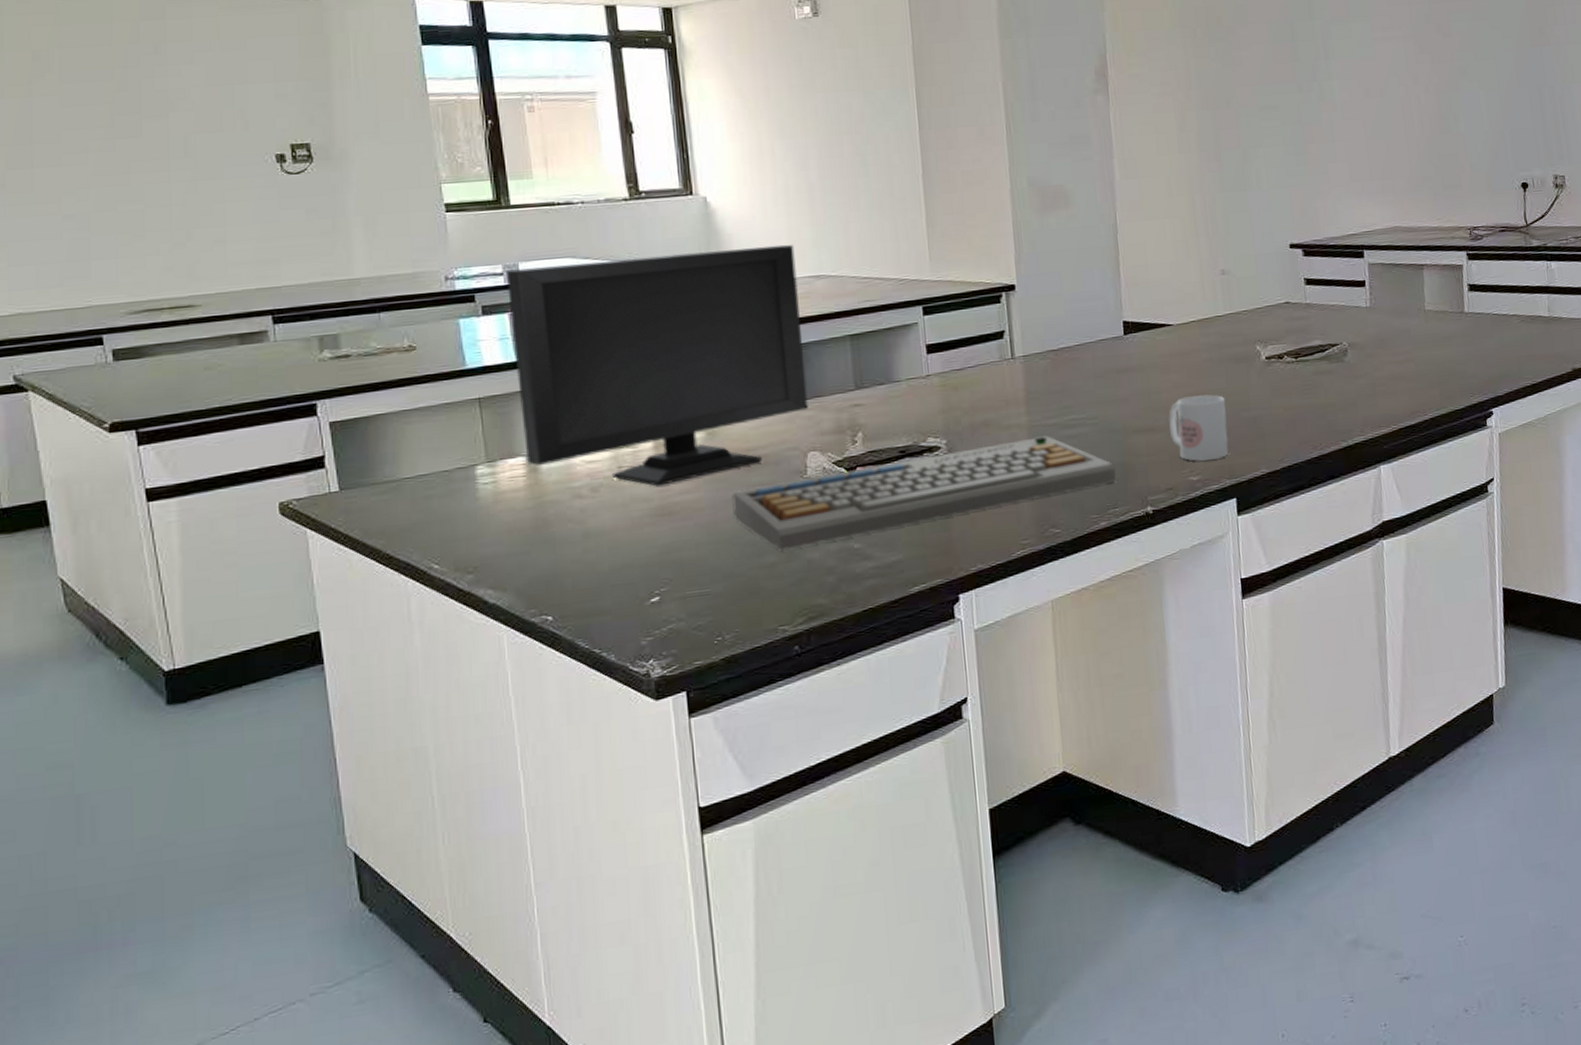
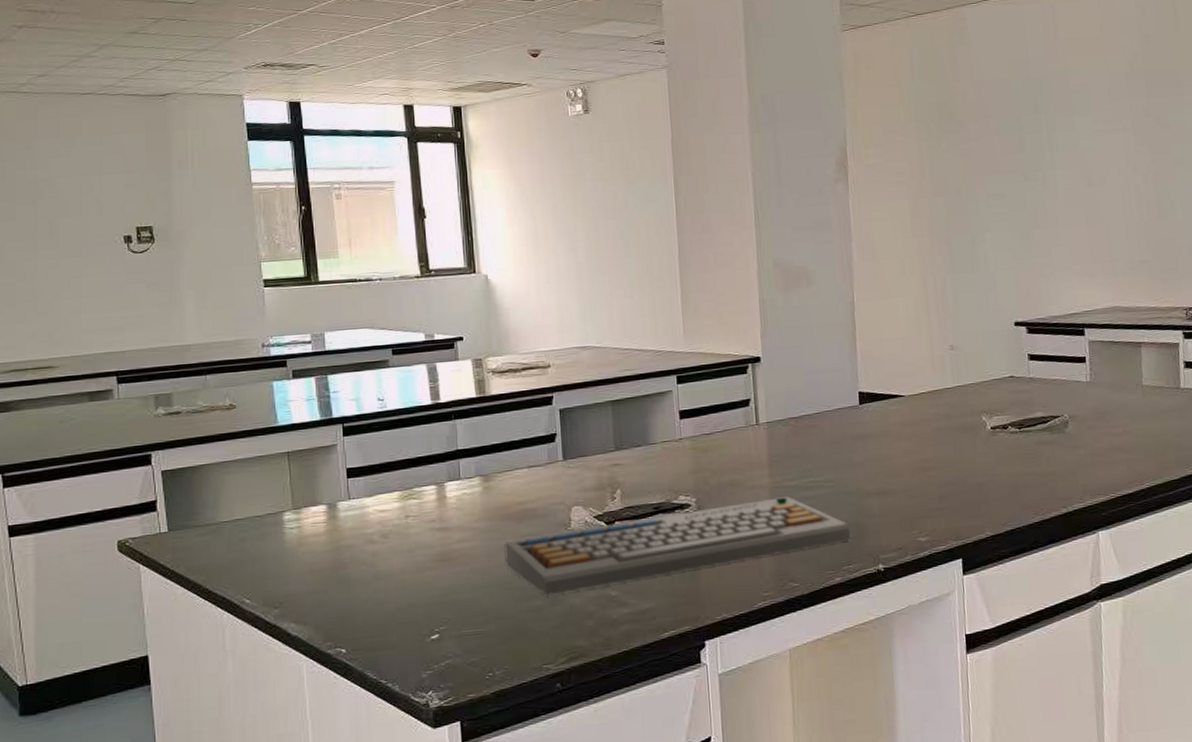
computer monitor: present [507,244,808,486] -> none [314,318,573,535]
mug: present [1168,394,1229,461] -> none [900,461,956,523]

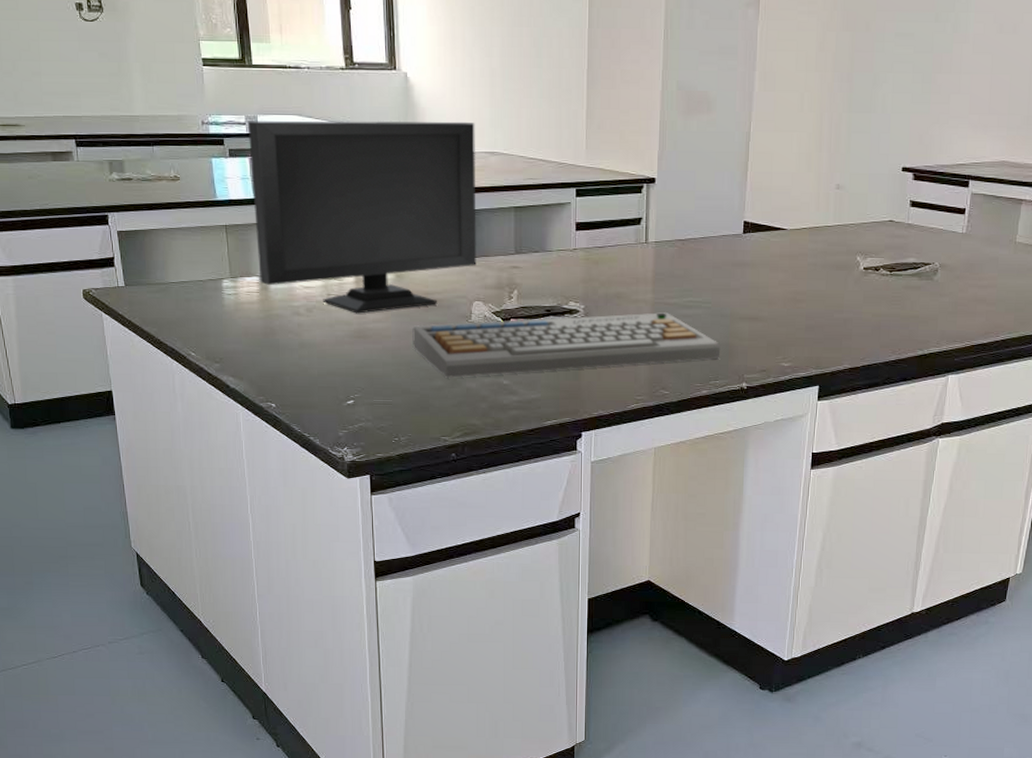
computer monitor: none [314,318,573,535] -> present [248,120,477,314]

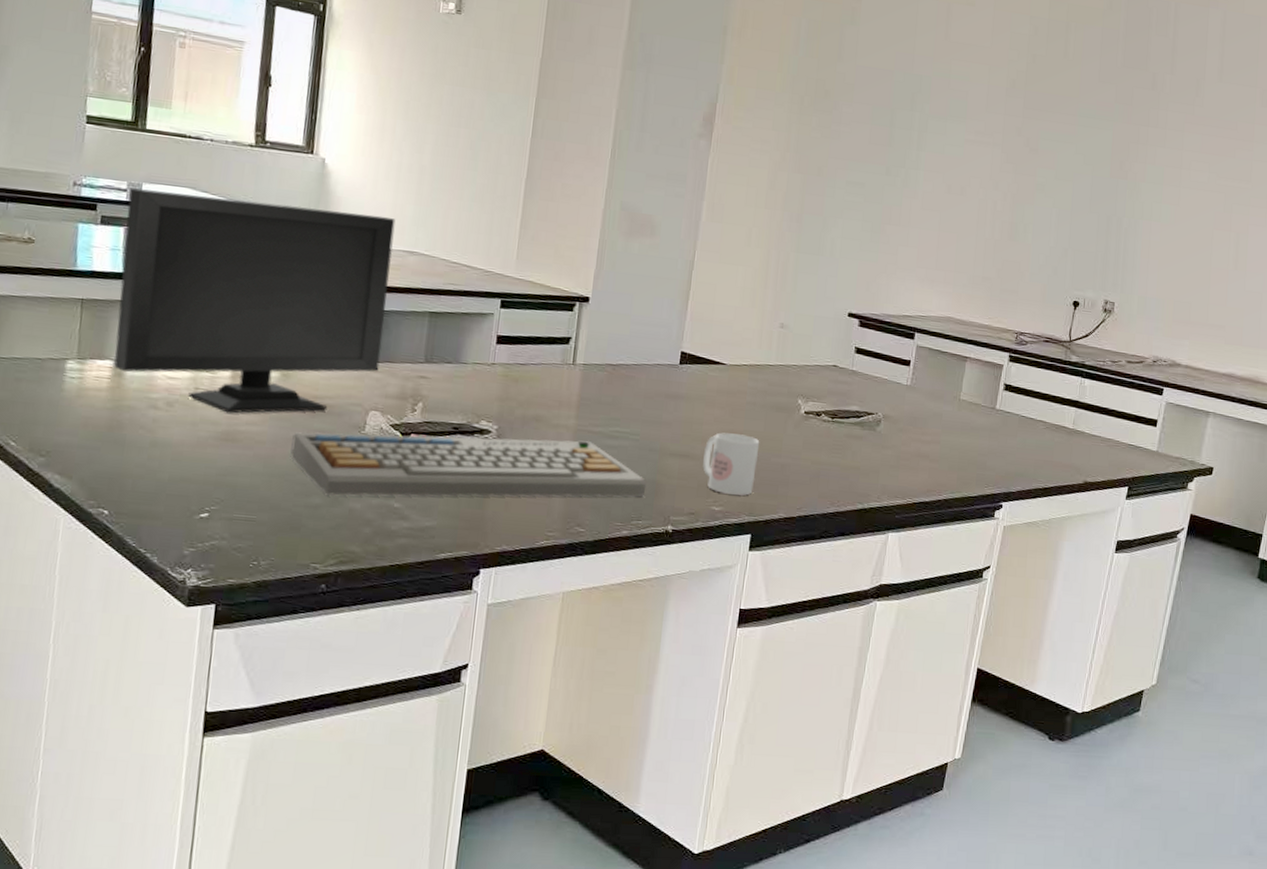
mug: none [771,294,823,351] -> present [703,432,760,496]

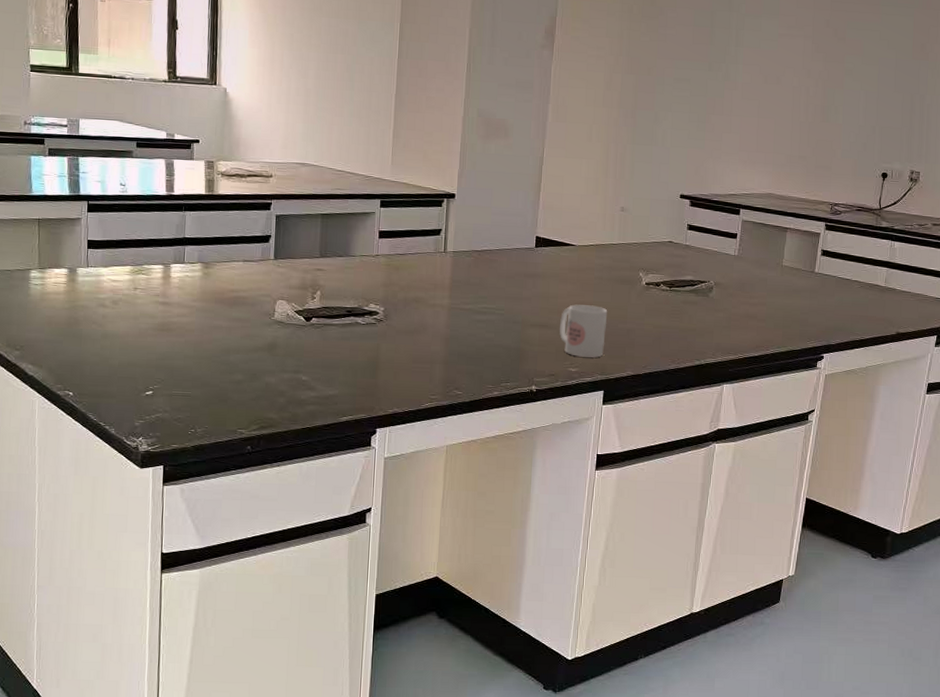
computer monitor: present [114,187,396,414] -> none [68,123,288,308]
keyboard: present [290,432,647,497] -> none [215,317,512,373]

